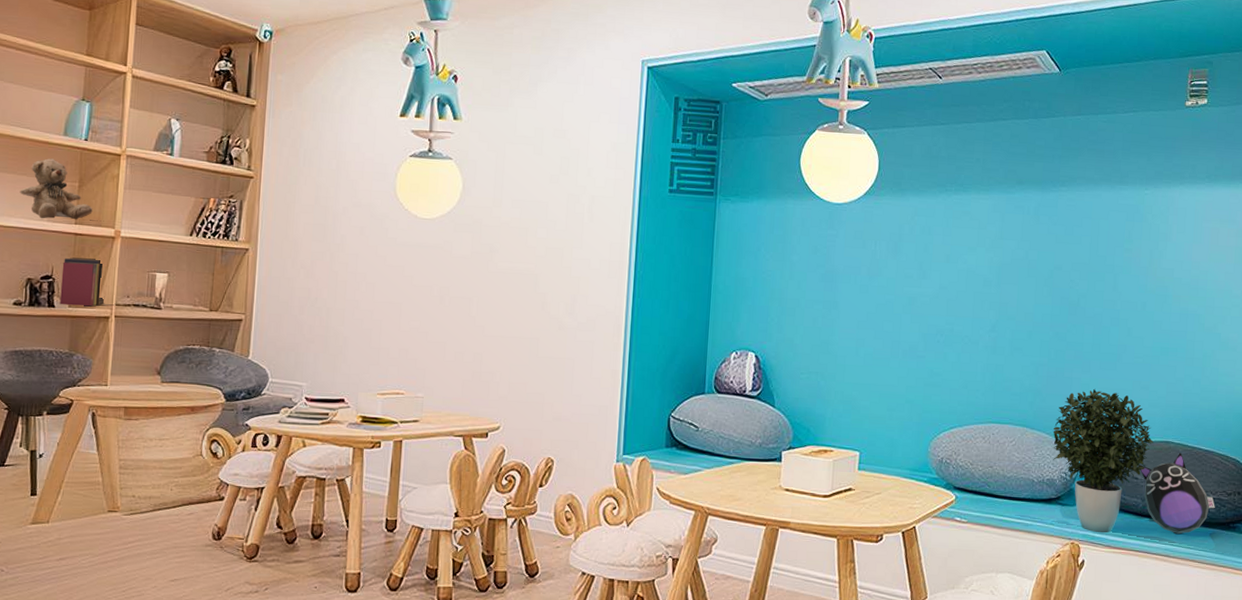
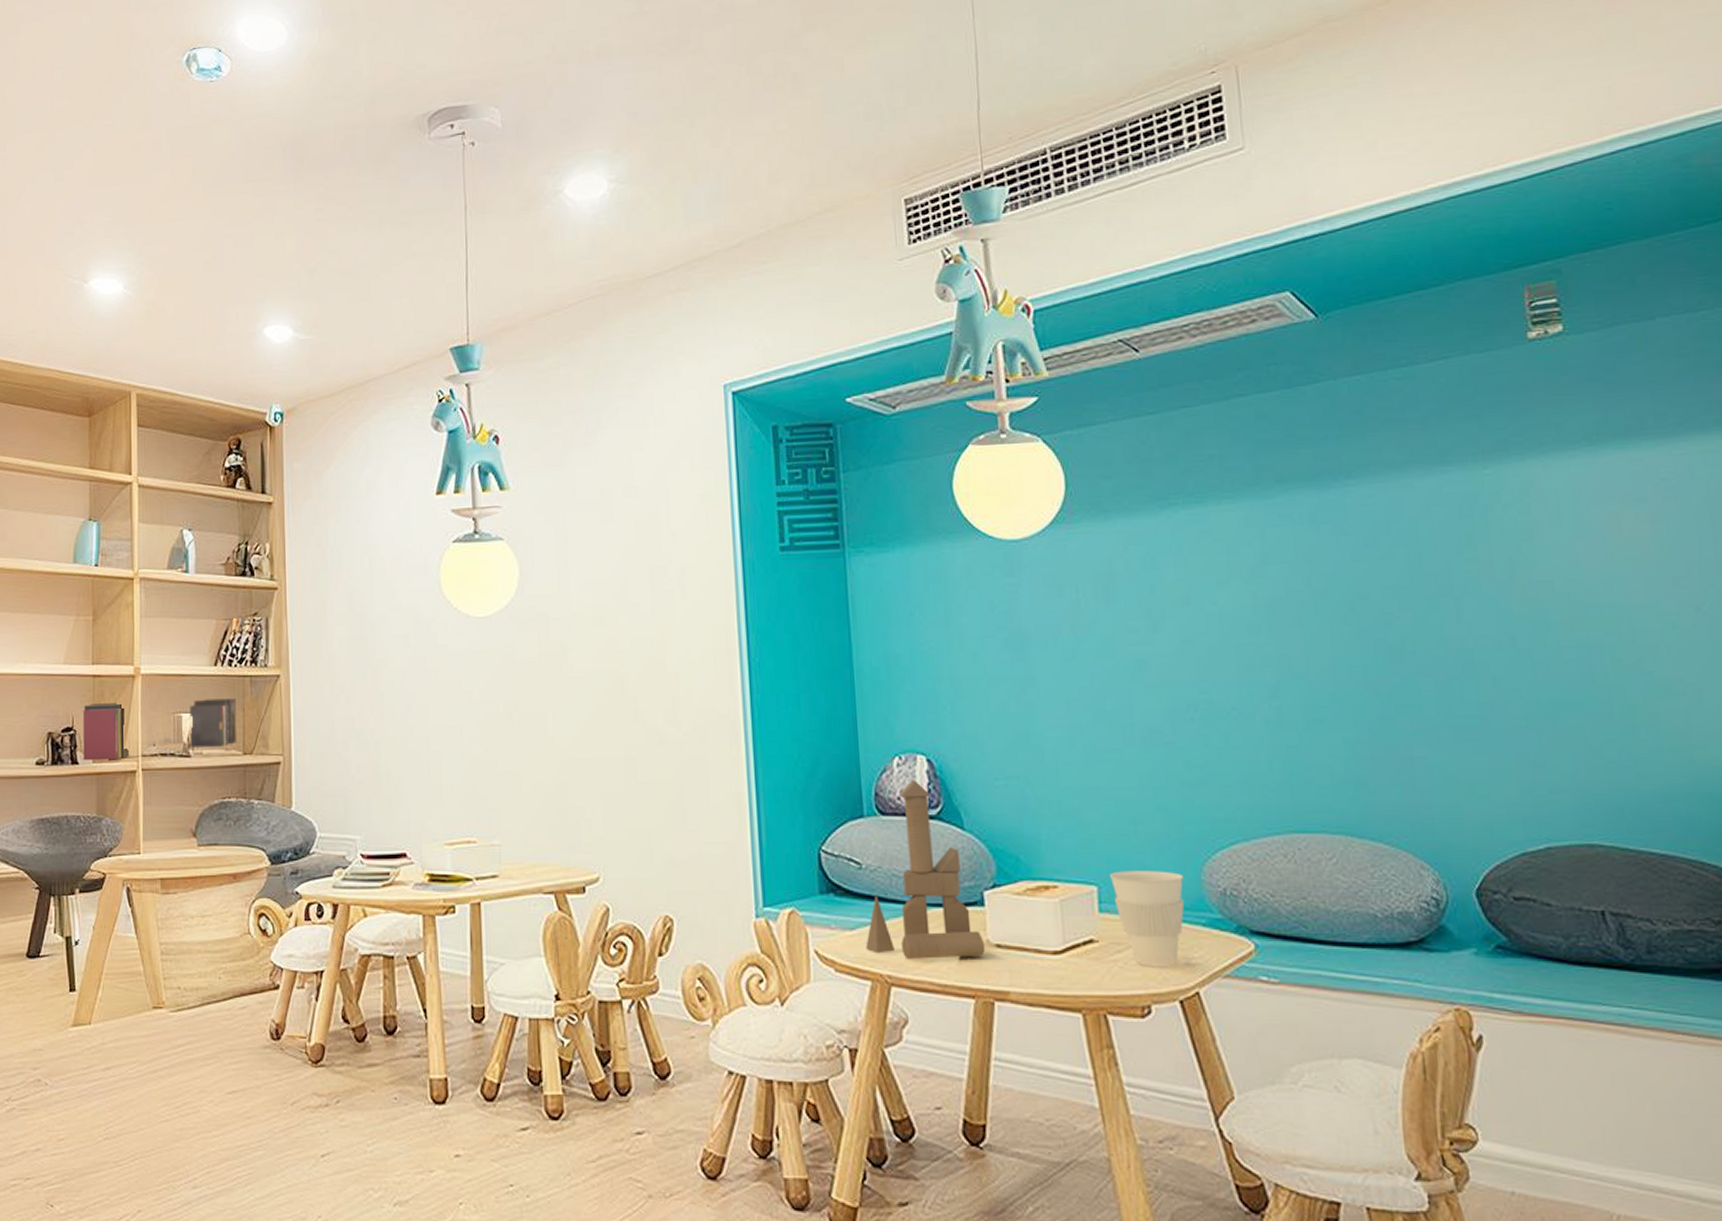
teddy bear: present [19,158,93,220] -> none [33,591,109,662]
books: none [162,262,208,303] -> present [190,698,237,747]
toy blocks: none [694,369,778,498] -> present [865,779,986,960]
cup: none [869,442,917,509] -> present [1110,871,1185,967]
potted plant: present [1053,388,1153,534] -> none [1395,771,1567,993]
plush toy: present [1139,452,1215,534] -> none [1549,860,1696,989]

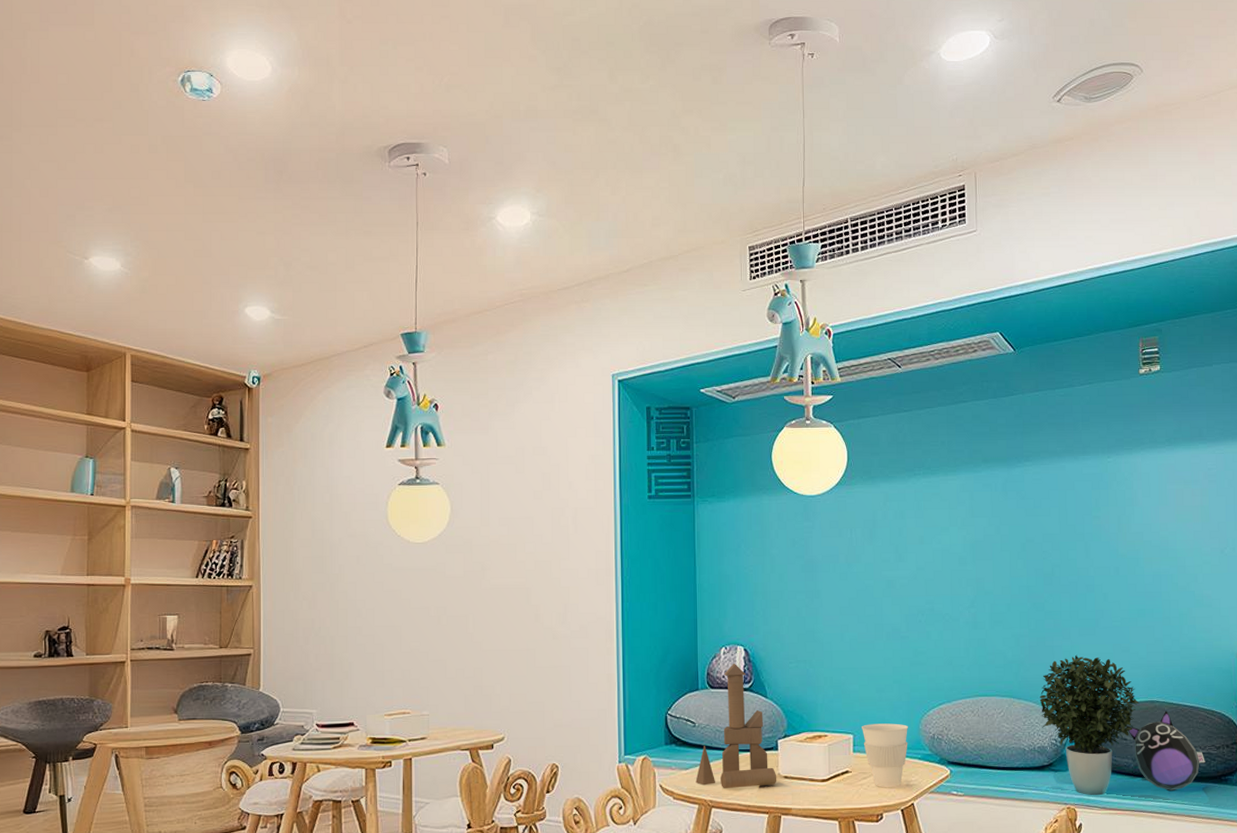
books: present [82,703,130,761] -> none [77,607,120,654]
books: present [190,698,237,747] -> none [174,604,215,643]
potted plant: none [1395,771,1567,993] -> present [1039,655,1139,796]
plush toy: none [1549,860,1696,989] -> present [1127,710,1205,790]

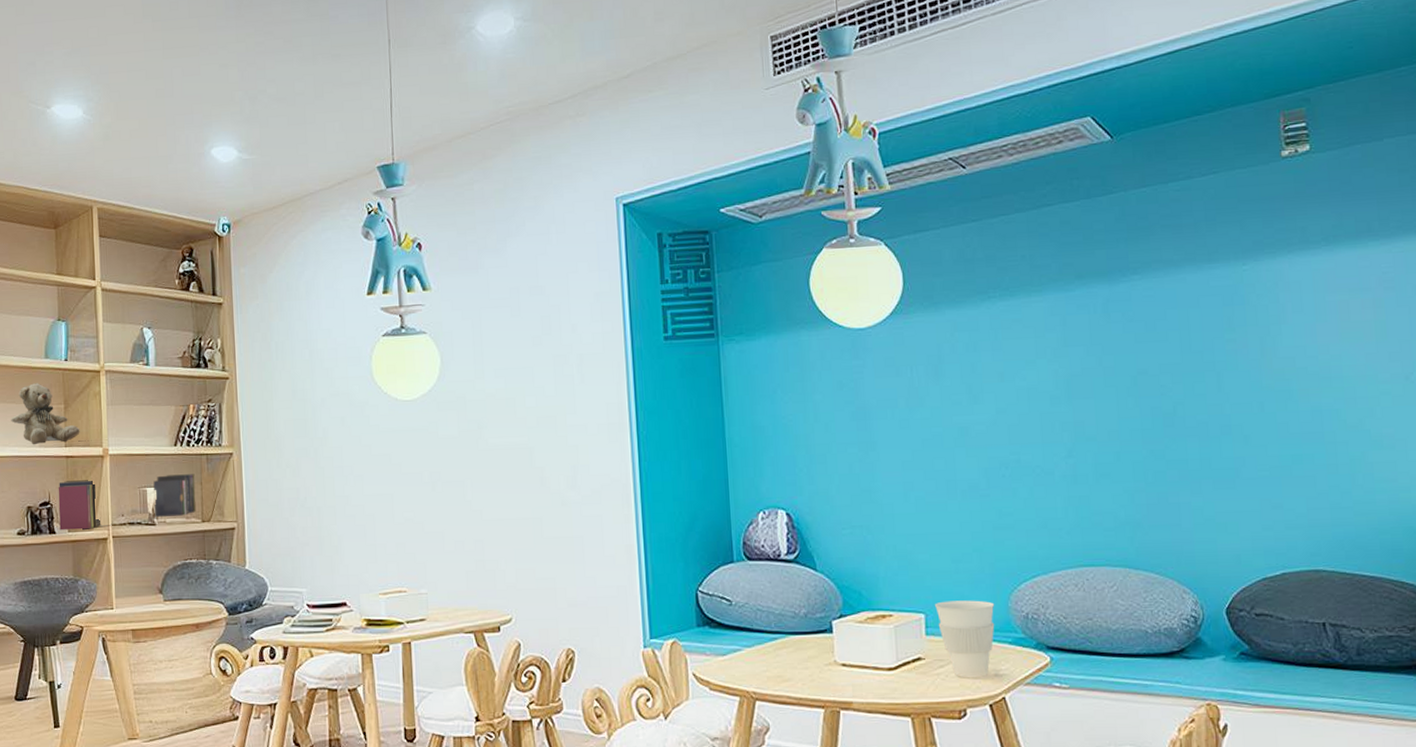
teddy bear: none [33,515,103,573] -> present [11,383,80,445]
books: none [77,607,120,654] -> present [58,480,101,530]
books: none [174,604,215,643] -> present [153,474,197,517]
toy blocks: present [695,663,777,789] -> none [735,530,833,679]
potted plant: present [1039,655,1139,796] -> none [1163,513,1298,690]
plush toy: present [1127,710,1205,790] -> none [1283,582,1395,683]

